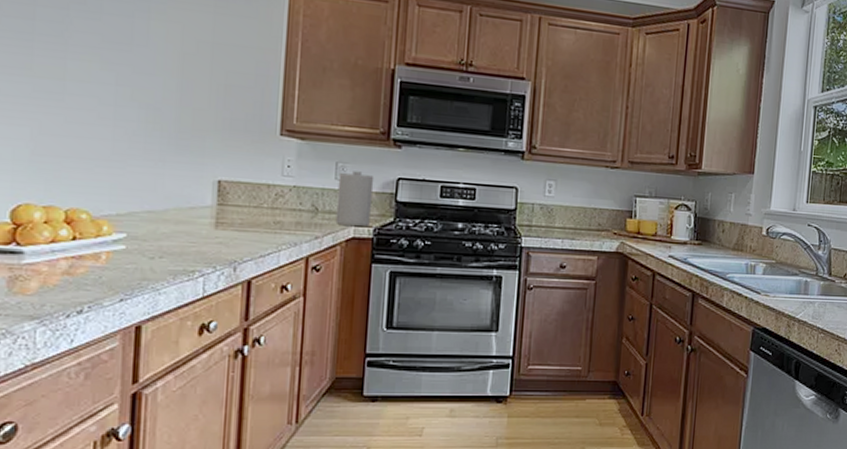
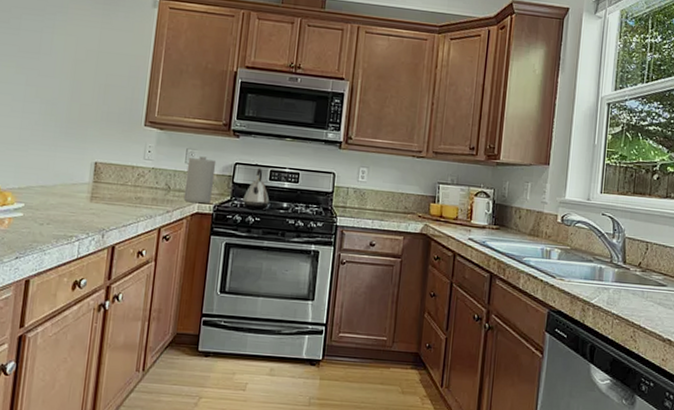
kettle: none [408,183,442,232] -> present [242,168,270,210]

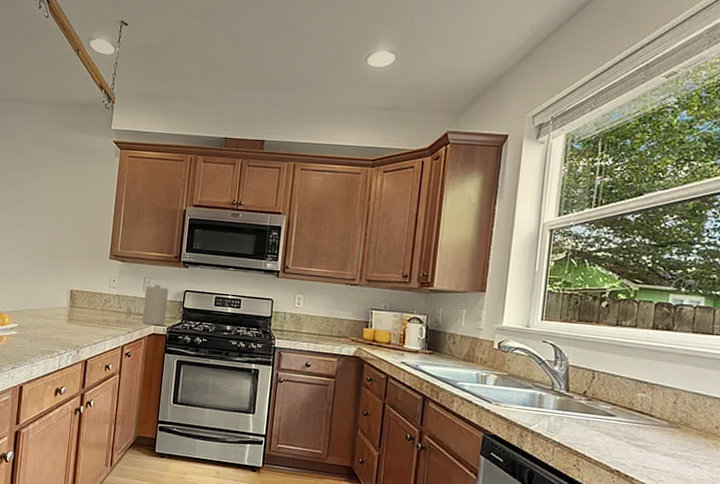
kettle: present [242,168,270,210] -> none [191,294,215,332]

